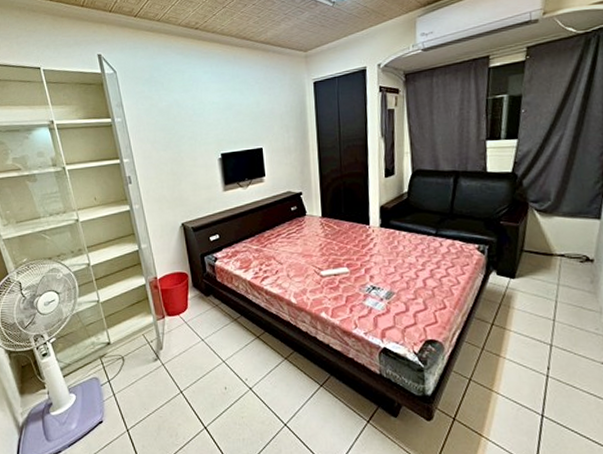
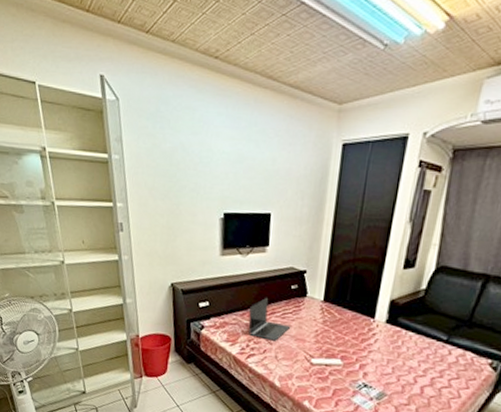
laptop: none [257,221,297,261] -> present [248,297,291,341]

